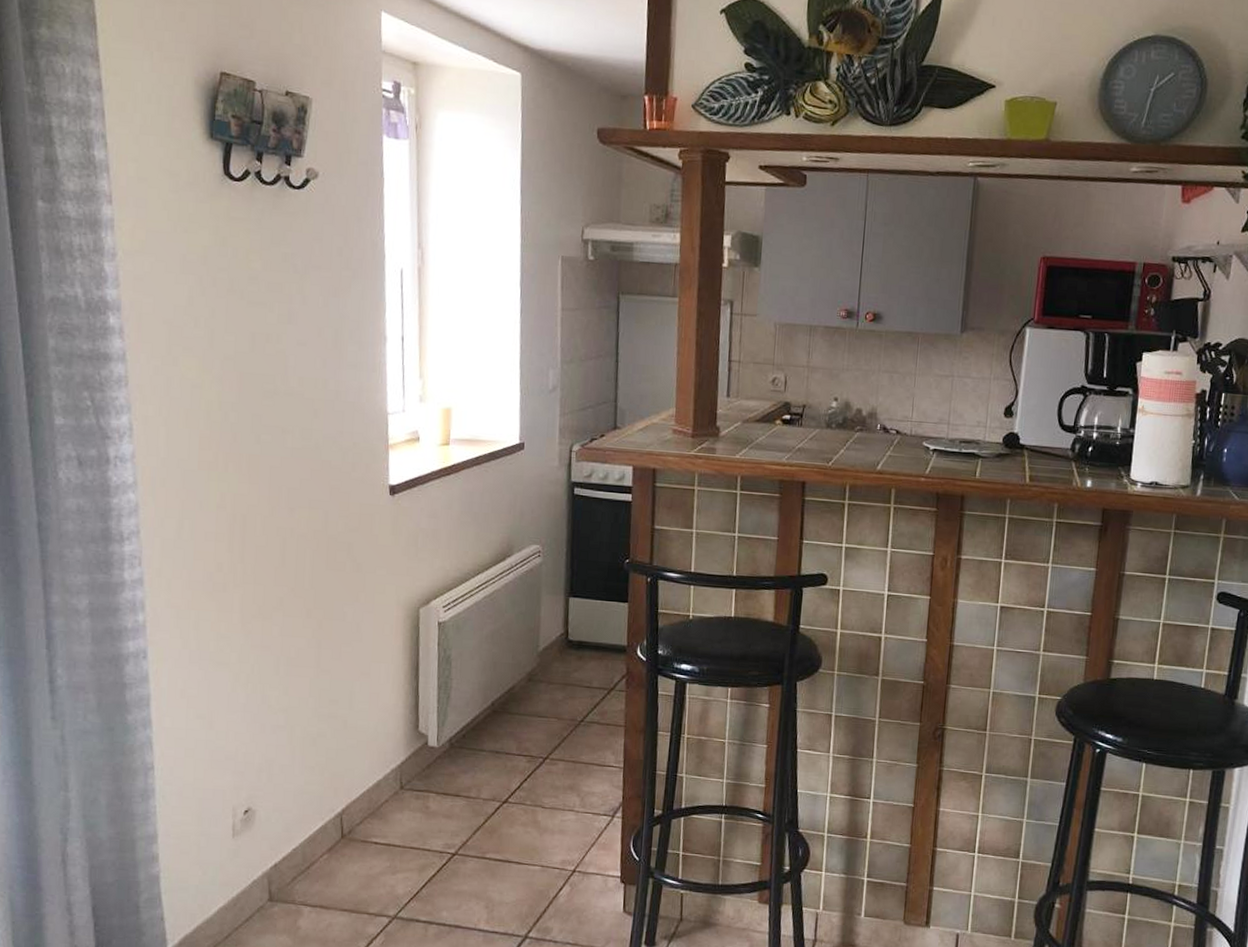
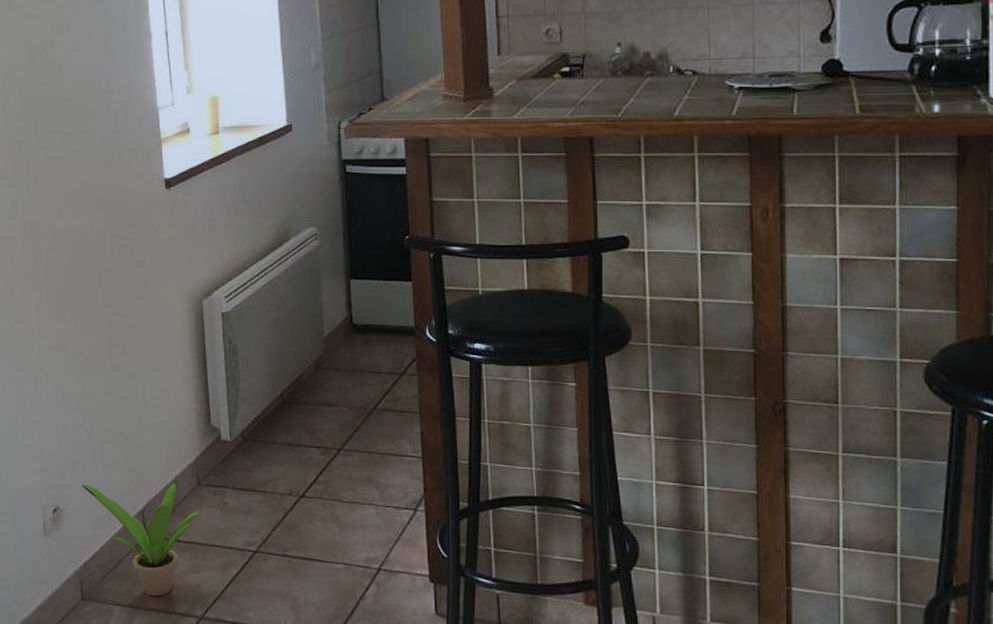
potted plant: none [277,786,400,897] -> present [82,484,199,596]

